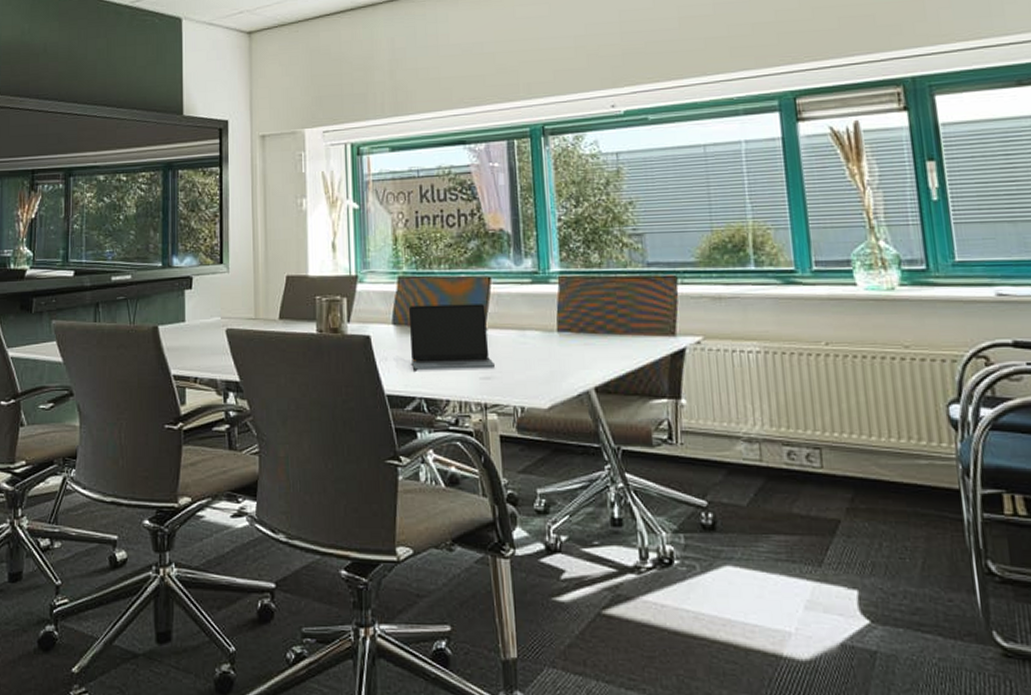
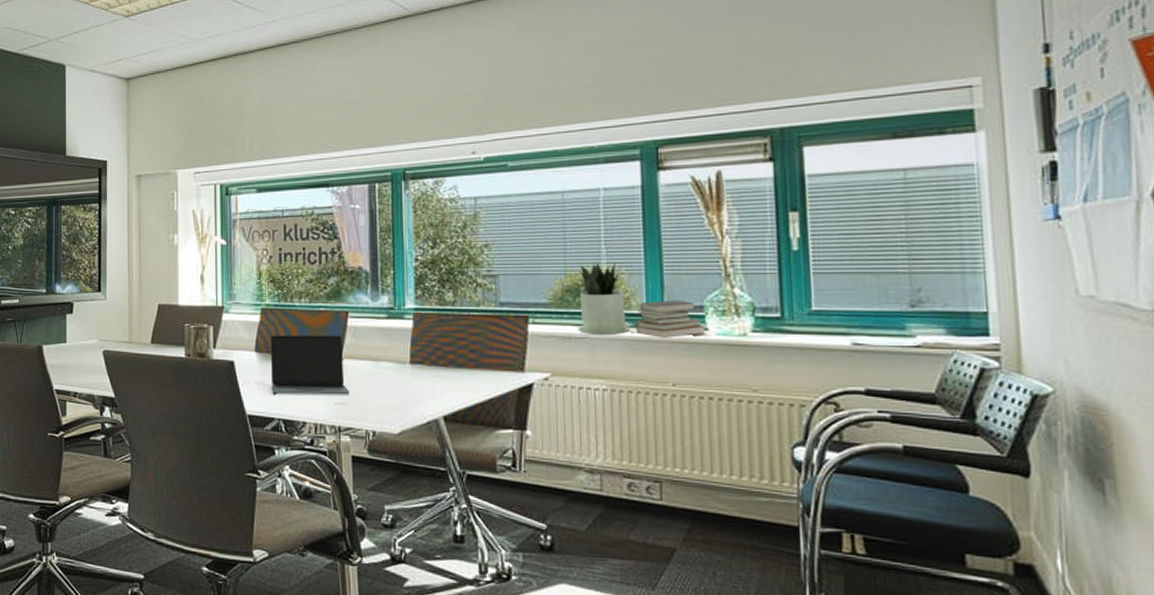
planter: none [726,217,781,295] -> present [577,263,631,336]
books: none [784,254,855,295] -> present [635,300,706,338]

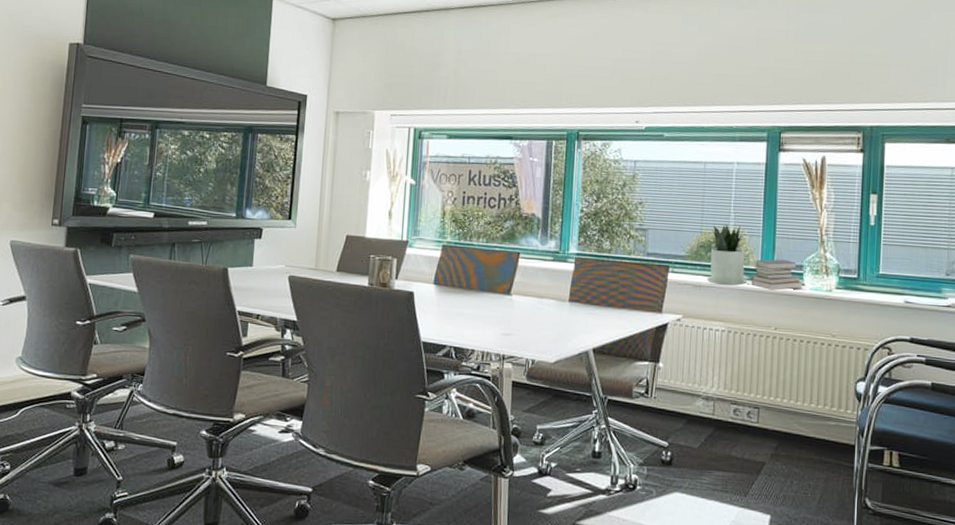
laptop: present [271,335,350,395] -> none [446,270,516,327]

